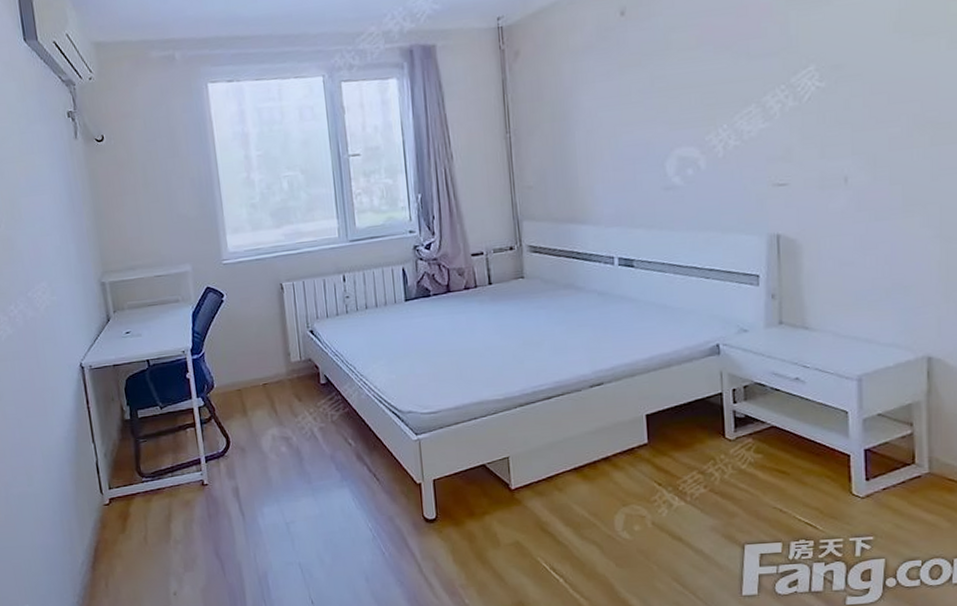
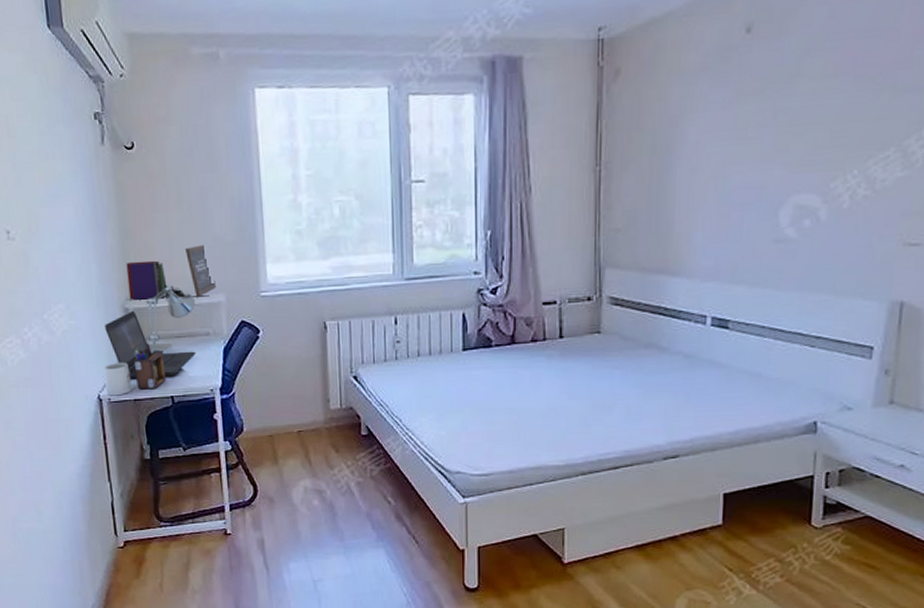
laptop computer: none [84,283,168,347] -> present [105,310,196,379]
mug: none [84,331,111,363] -> present [103,362,132,396]
books: none [101,237,139,275] -> present [126,260,167,300]
desk organizer: none [111,312,142,356] -> present [133,343,167,390]
desk lamp: none [119,258,165,322] -> present [145,284,196,355]
picture frame: none [153,221,183,269] -> present [185,244,216,297]

